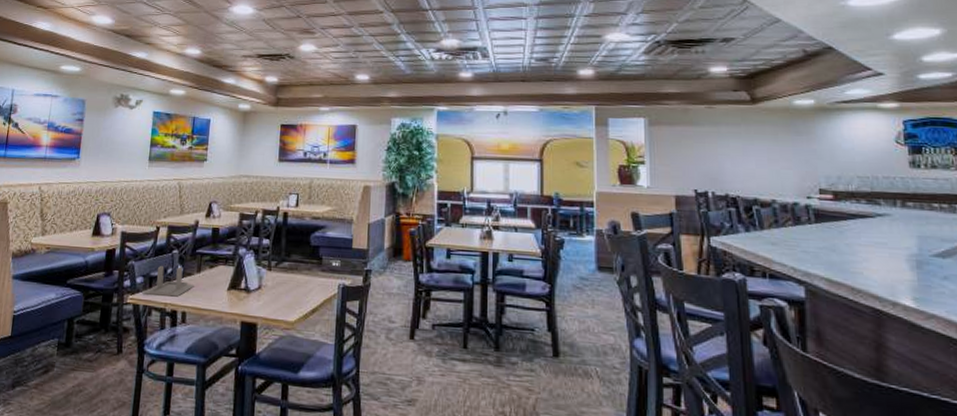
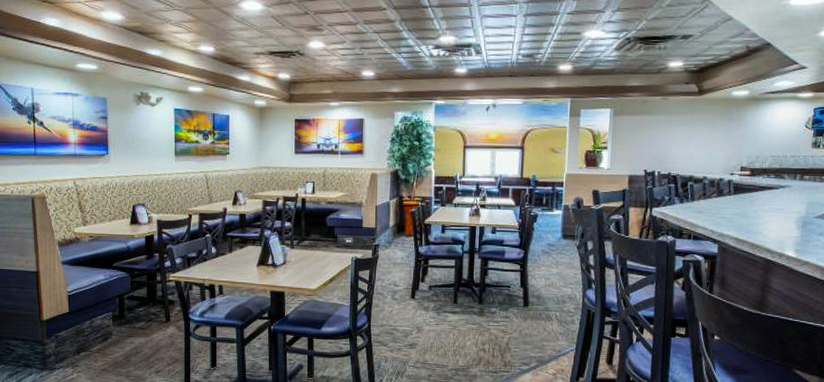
napkin holder: present [142,265,194,297] -> none [182,247,228,274]

